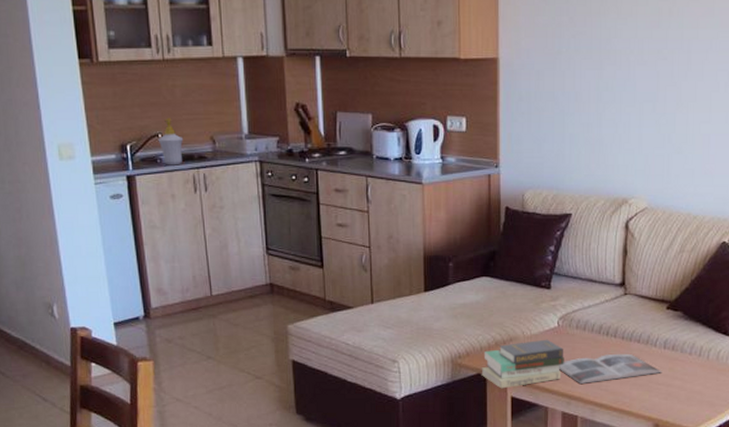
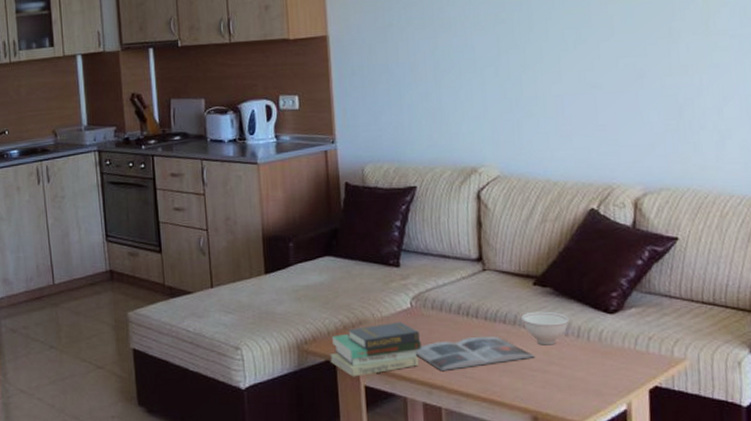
soap bottle: present [157,118,184,165] -> none [4,115,28,160]
bowl: none [654,332,694,363] -> present [521,311,569,346]

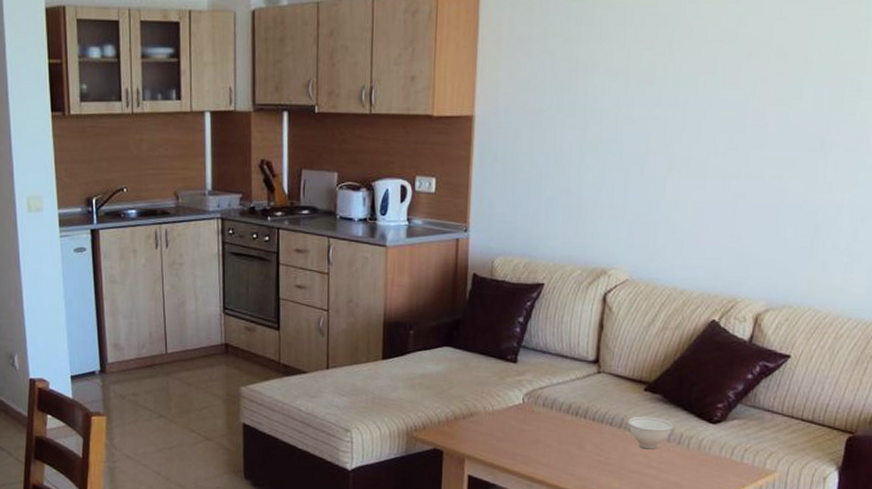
books: present [329,321,421,377] -> none [437,416,528,466]
magazine: present [416,336,536,371] -> none [522,435,636,466]

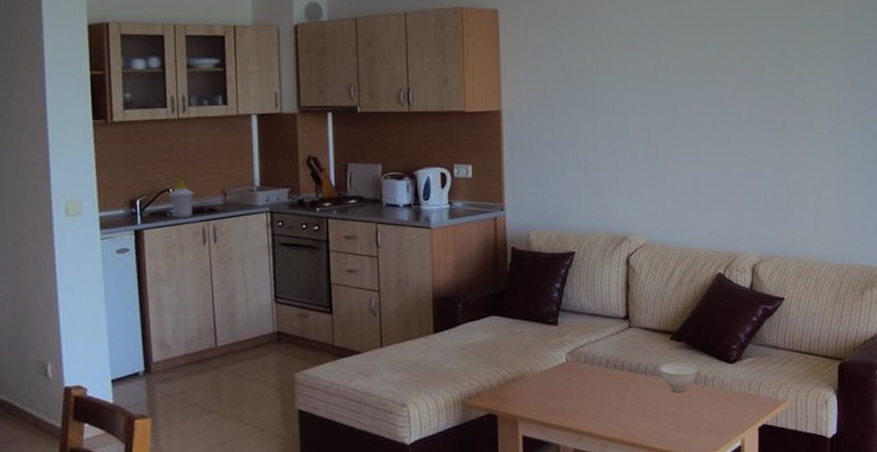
soap bottle: none [122,172,148,221] -> present [168,173,195,219]

